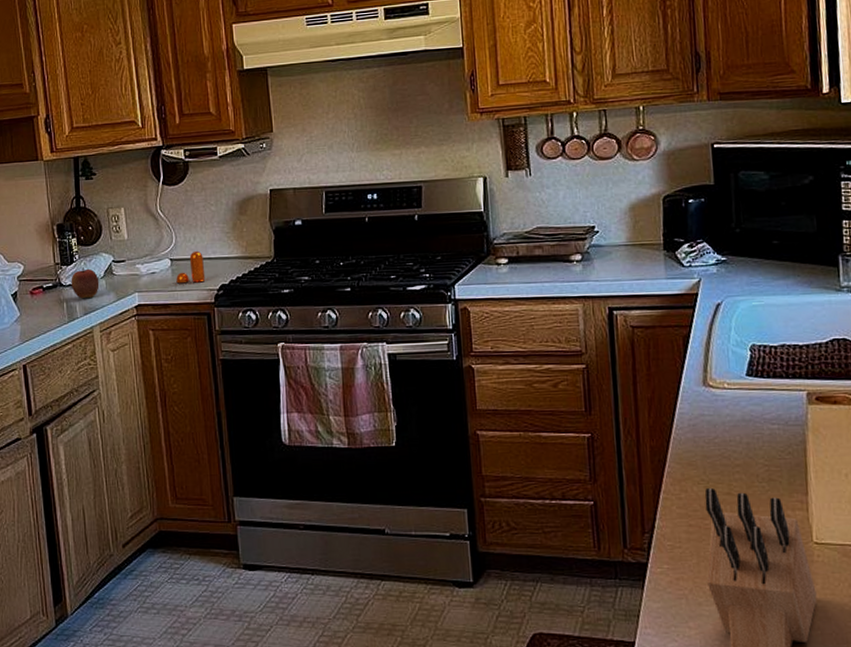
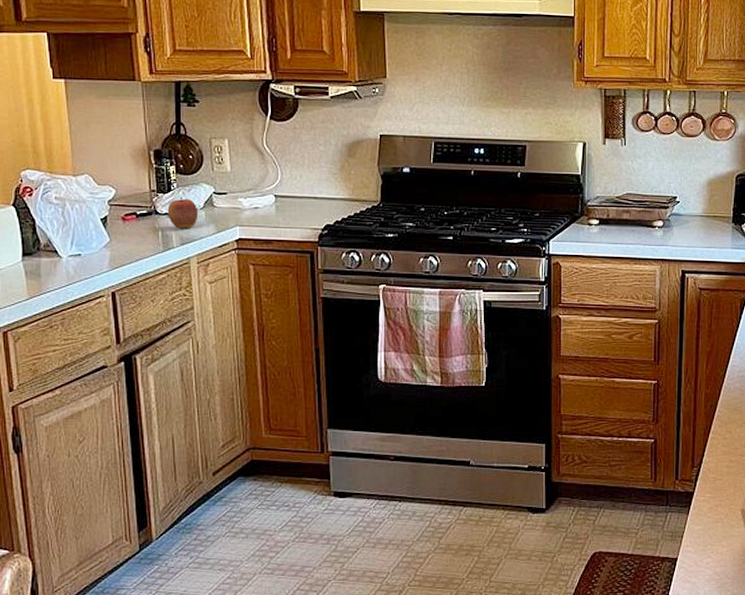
pepper shaker: present [176,250,206,284] -> none [280,189,310,221]

